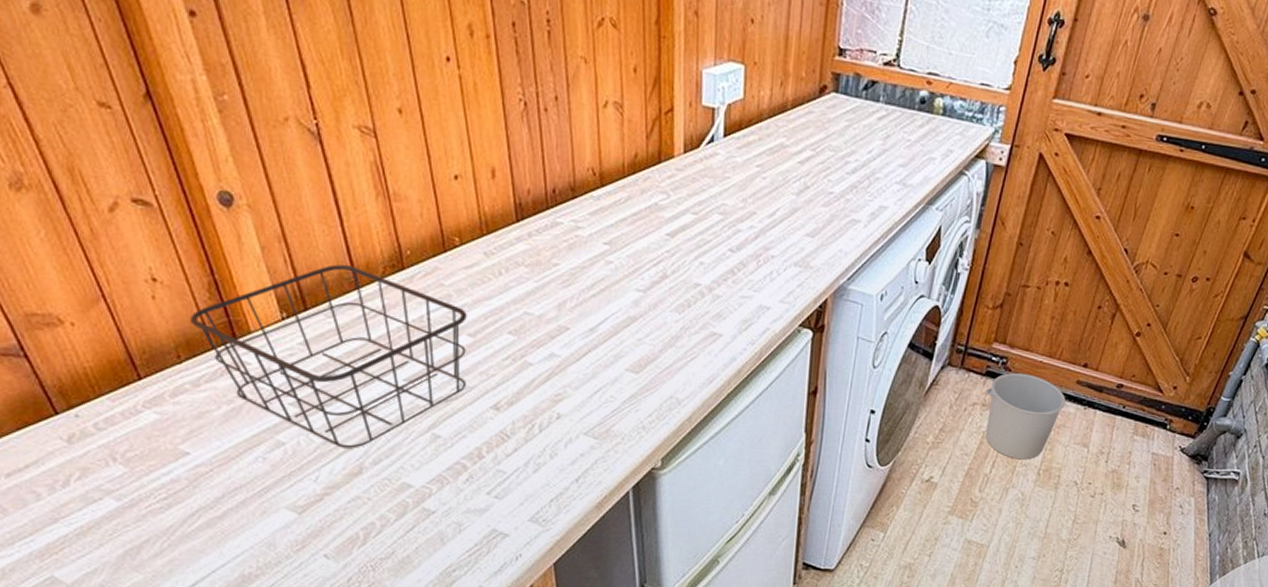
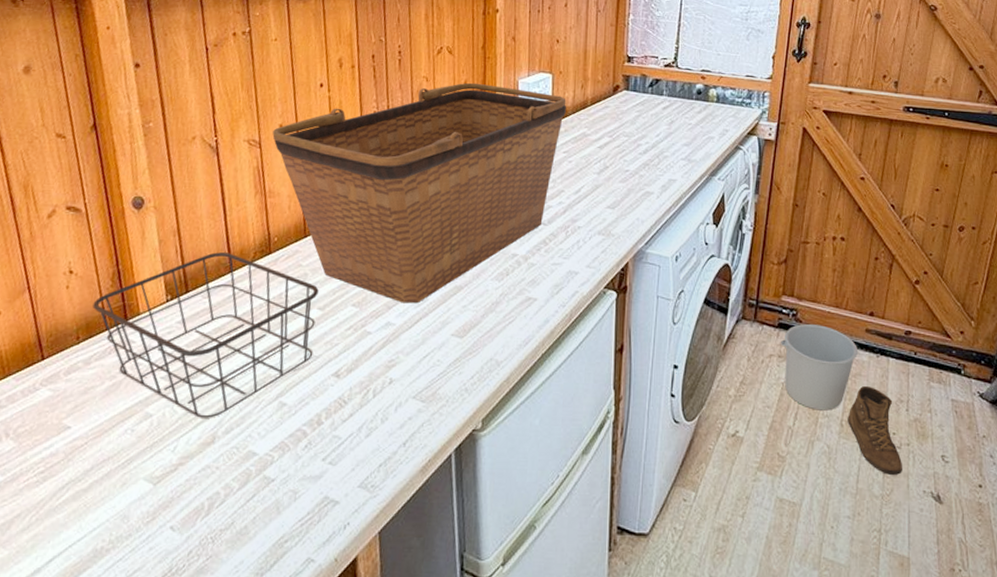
bicycle basket: none [390,68,762,334] -> present [272,82,567,303]
hiking boot: none [1045,437,1094,521] -> present [847,386,902,475]

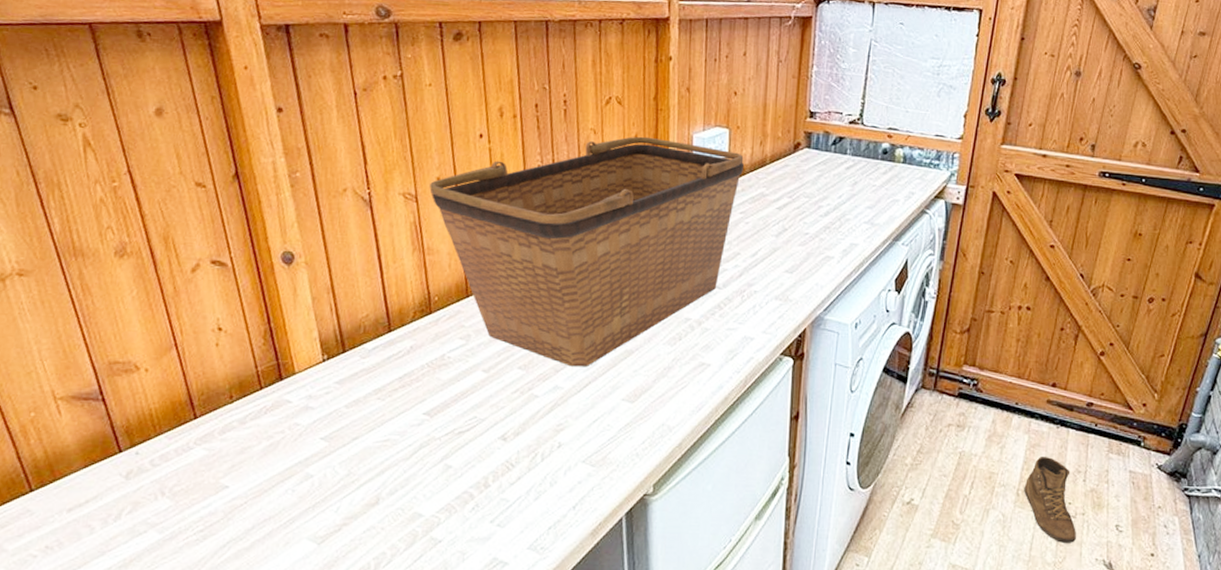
basket: present [92,252,319,418] -> none [245,311,483,480]
bucket: present [780,324,859,411] -> none [959,394,1039,480]

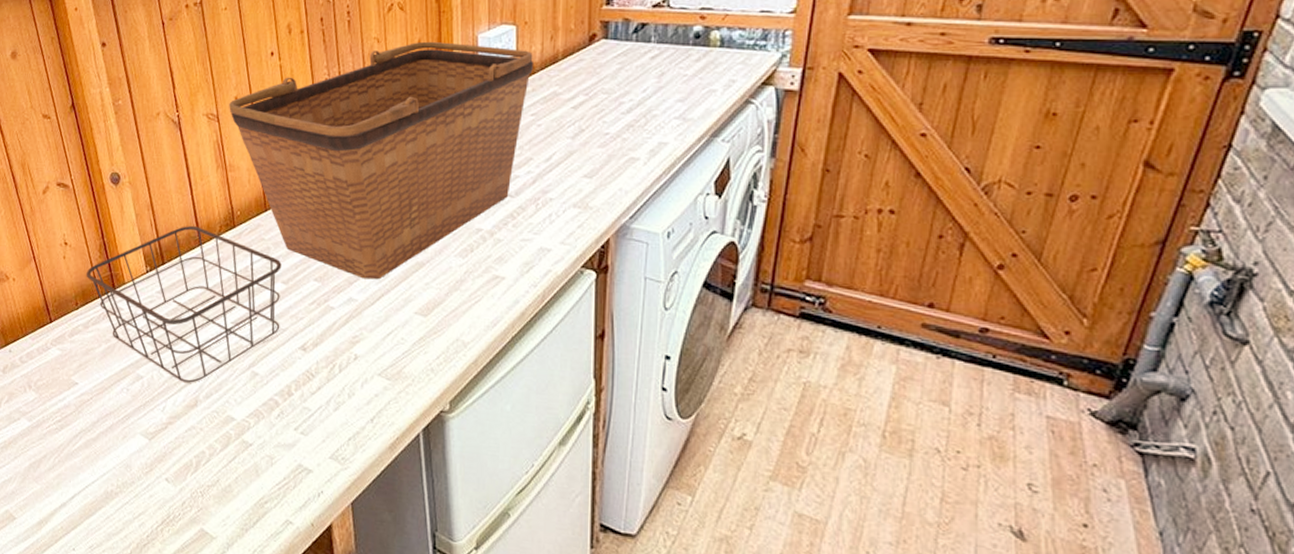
basket: none [245,311,483,480] -> present [86,226,282,383]
hiking boot: present [1024,457,1076,543] -> none [892,393,969,502]

